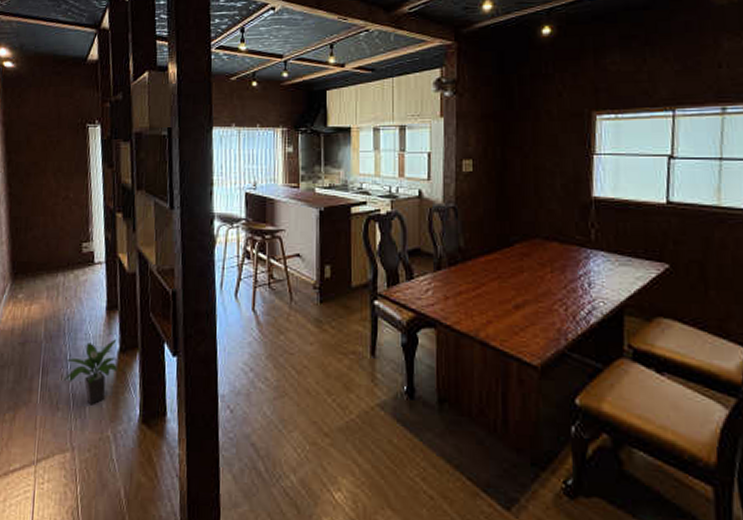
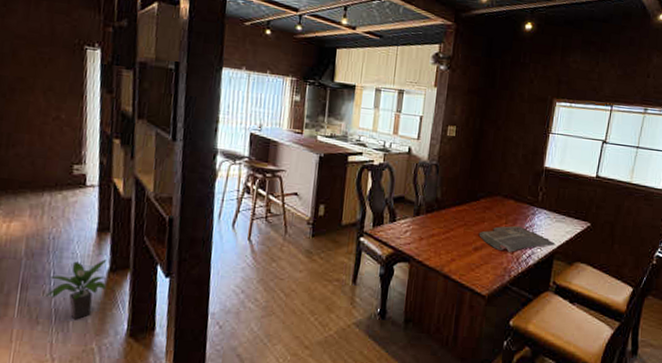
newspaper: none [518,274,623,309] -> present [478,225,555,252]

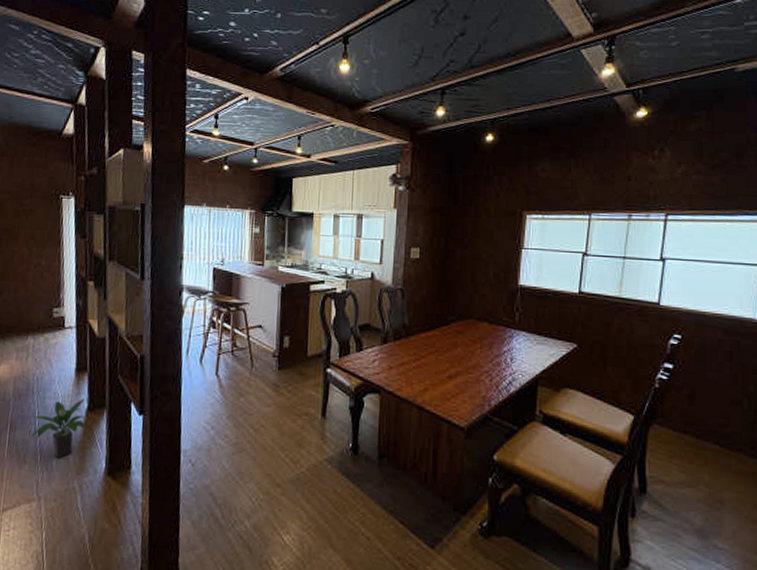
newspaper: present [478,225,555,252] -> none [452,350,538,379]

